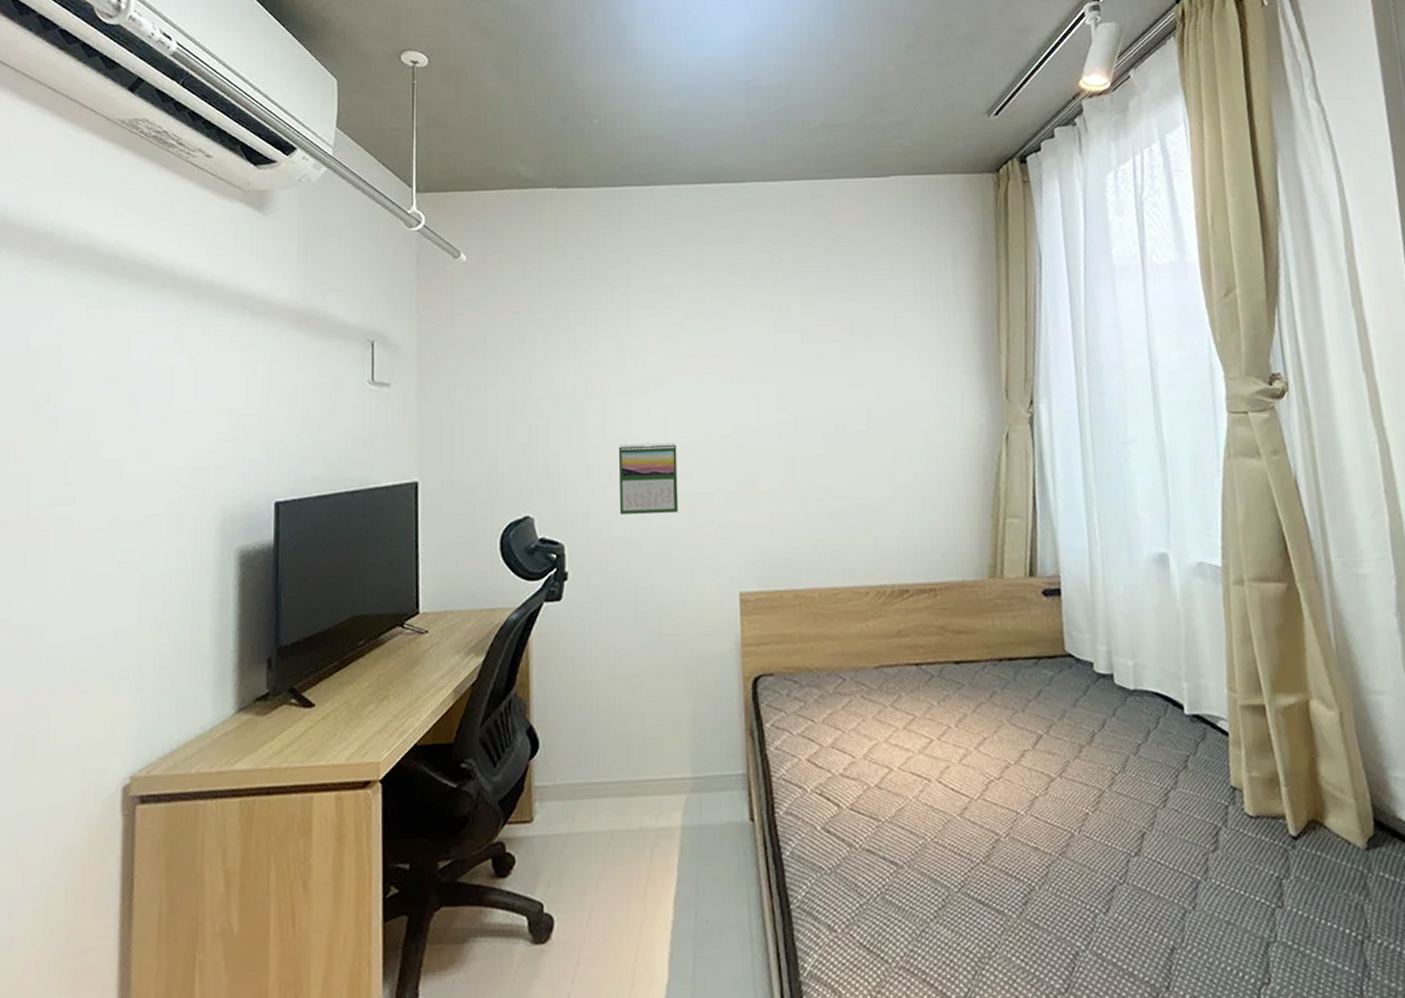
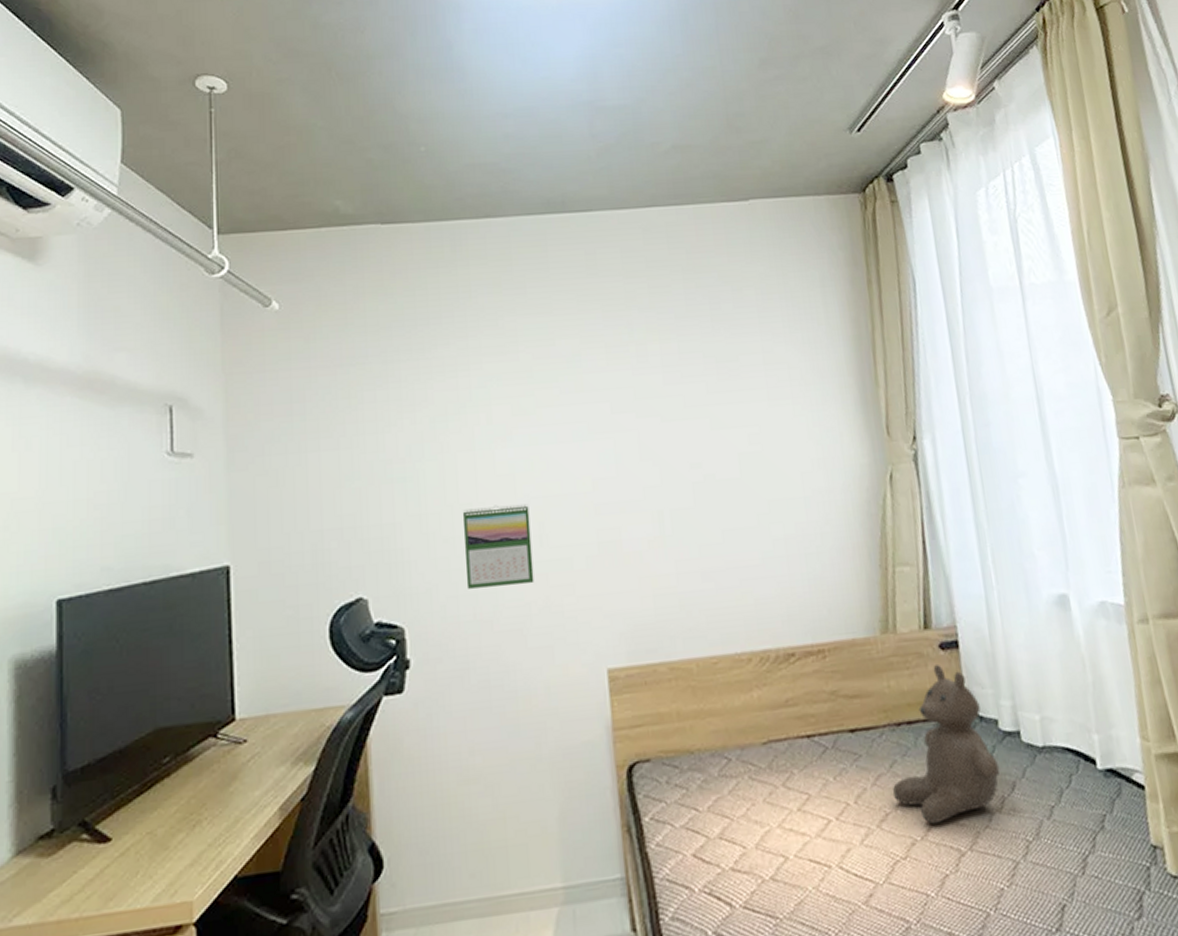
teddy bear: none [990,608,1092,752] -> present [892,663,1001,825]

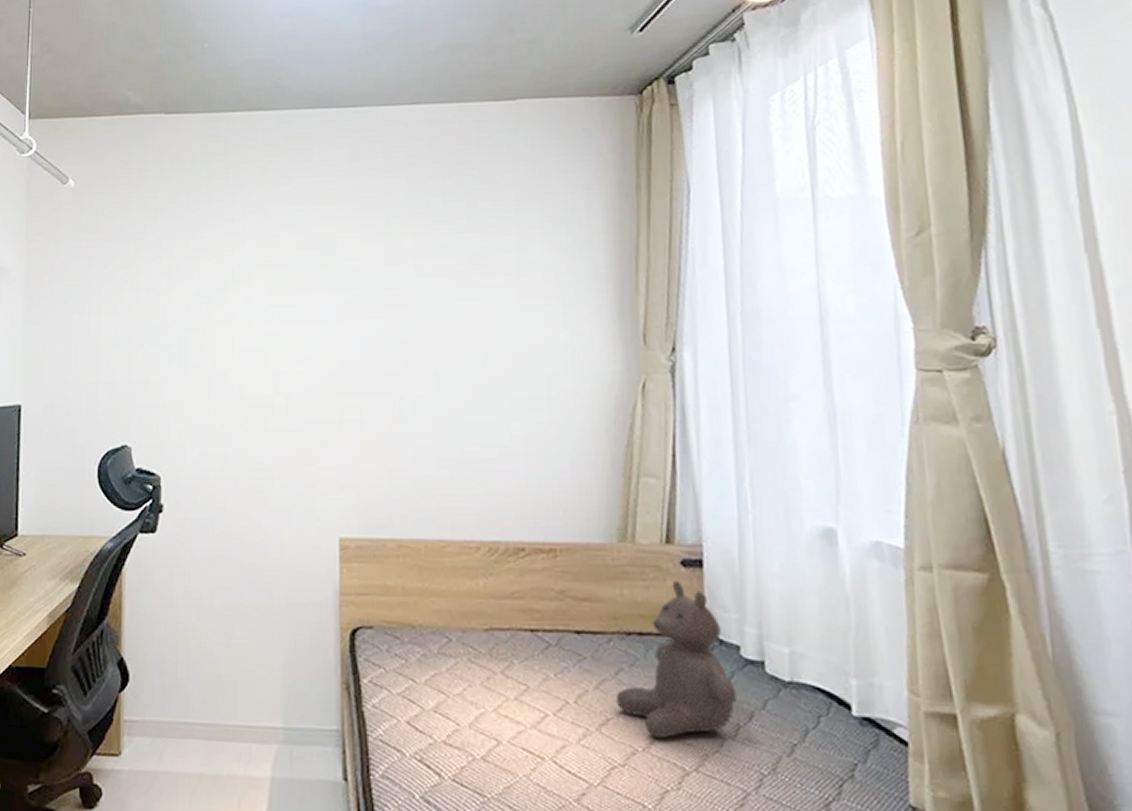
calendar: present [462,504,534,589] -> none [217,375,278,449]

